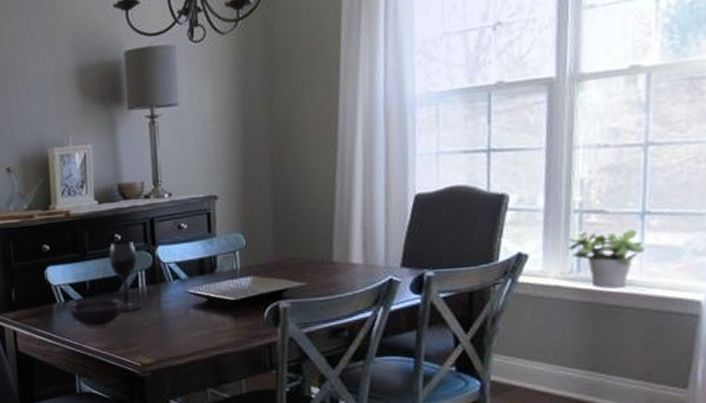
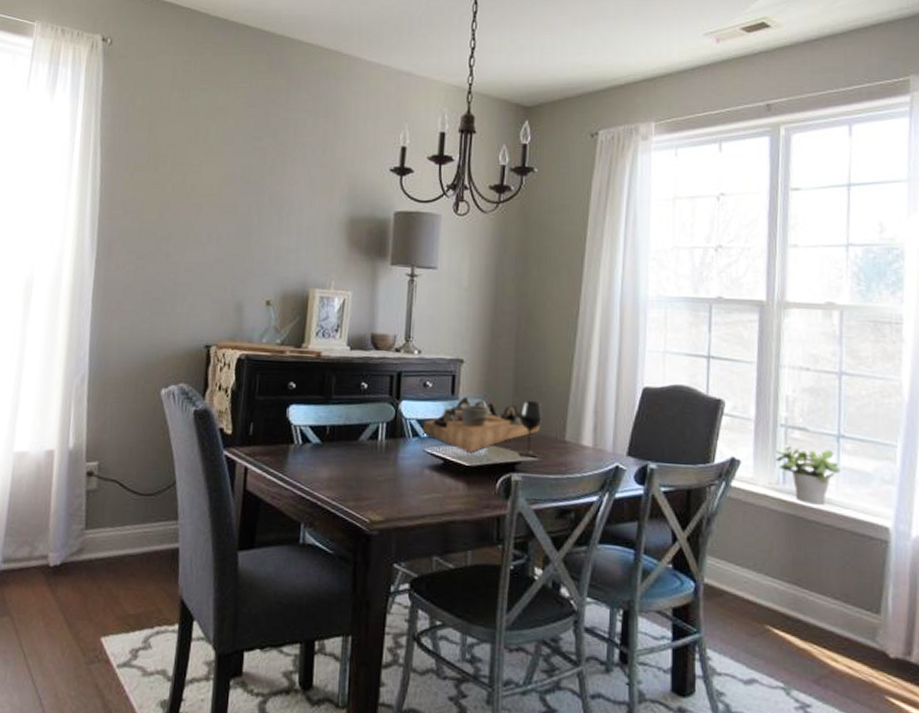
bowl: present [68,297,123,328] -> none [305,444,360,476]
wine glass: present [108,240,141,312] -> none [352,390,381,465]
decorative tray: none [182,232,306,286] -> present [423,396,541,452]
wine glass: none [281,226,307,283] -> present [518,401,542,458]

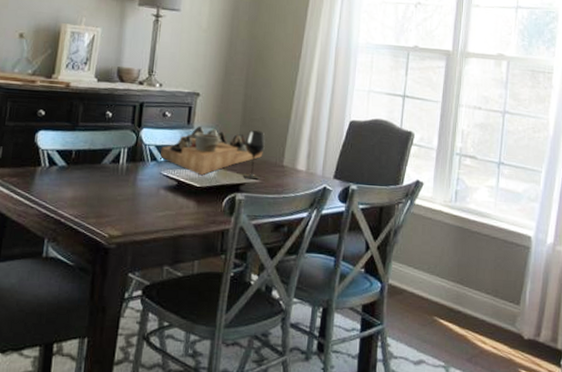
potted plant: present [775,445,841,505] -> none [450,170,499,219]

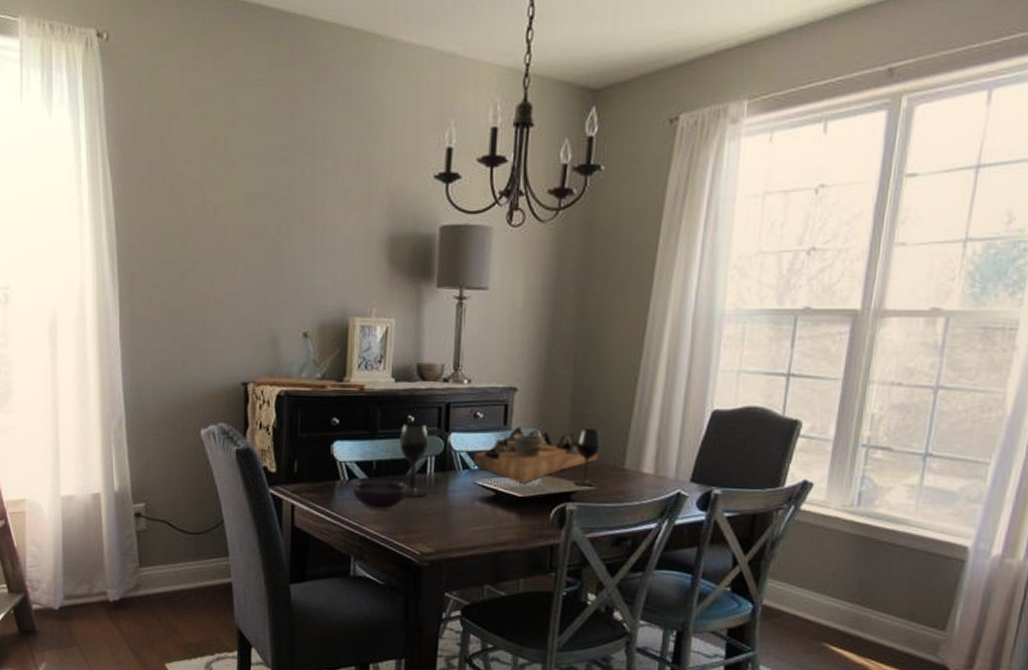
bowl: none [51,167,102,196] -> present [352,479,408,511]
wine glass: none [97,118,124,185] -> present [399,423,429,498]

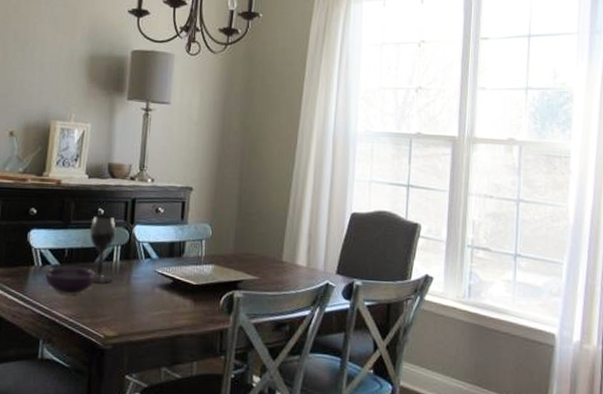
decorative tray: present [474,426,599,483] -> none [154,221,261,272]
wine glass: present [573,429,601,487] -> none [240,225,262,276]

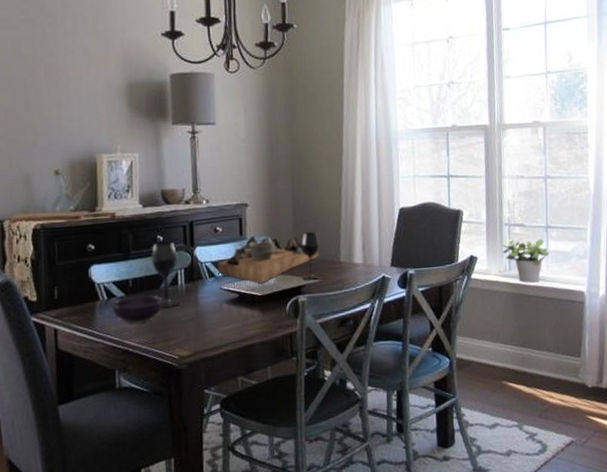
decorative tray: none [154,221,261,272] -> present [217,235,319,283]
wine glass: none [240,225,262,276] -> present [299,232,320,280]
potted plant: none [463,263,517,315] -> present [502,238,550,283]

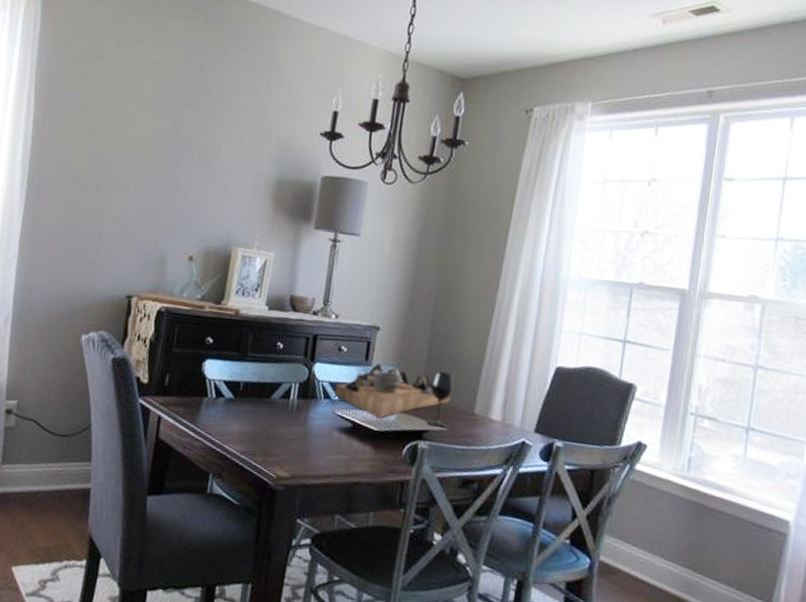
bowl: present [111,295,163,324] -> none [218,399,271,431]
wine glass: present [151,241,179,308] -> none [267,349,296,422]
potted plant: present [502,238,550,283] -> none [682,434,747,495]

